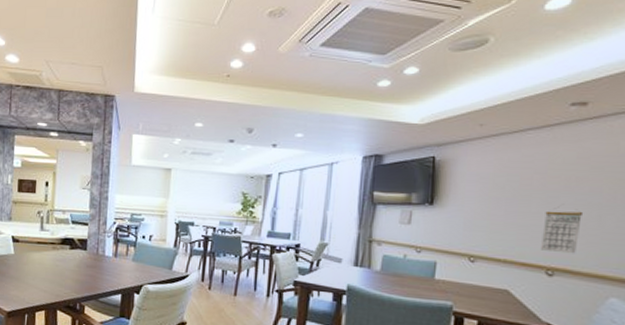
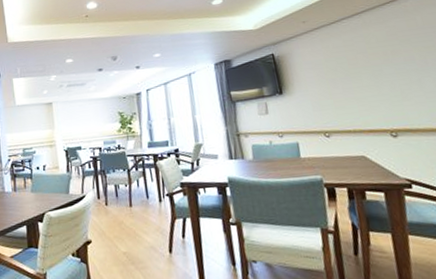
calendar: present [541,211,584,254] -> none [375,78,410,116]

